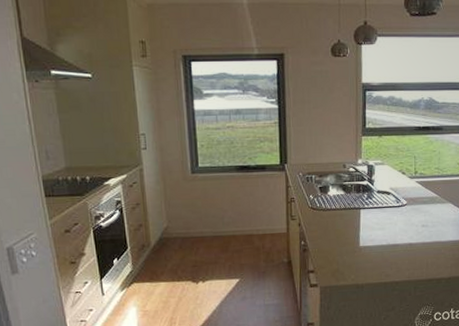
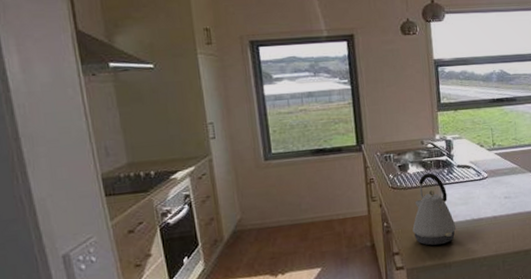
kettle: none [329,196,372,267] -> present [412,172,456,246]

